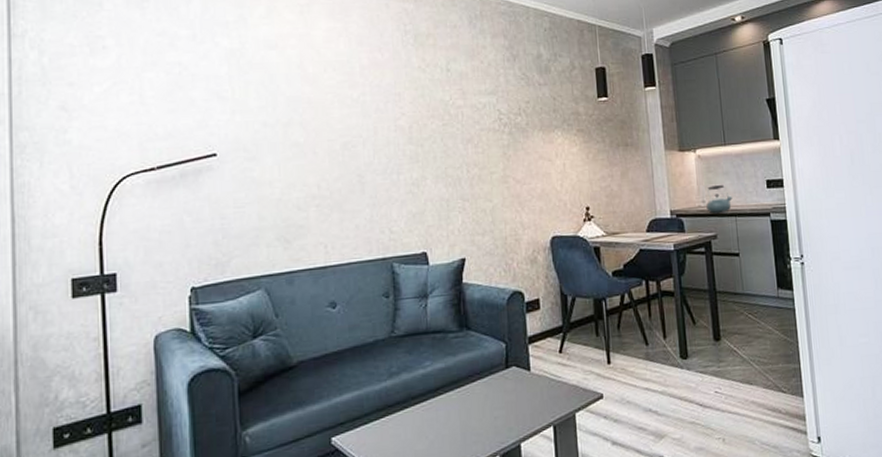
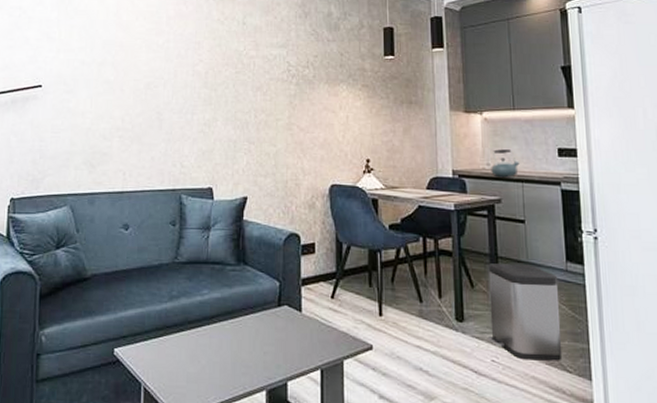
pedal bin: none [708,296,777,387] -> present [488,263,562,361]

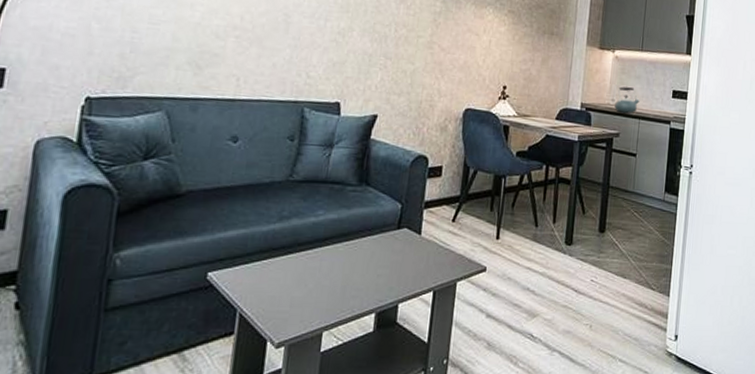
pedal bin: present [488,263,562,361] -> none [591,192,656,280]

